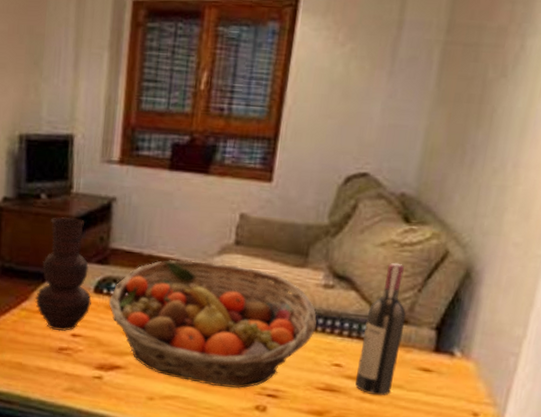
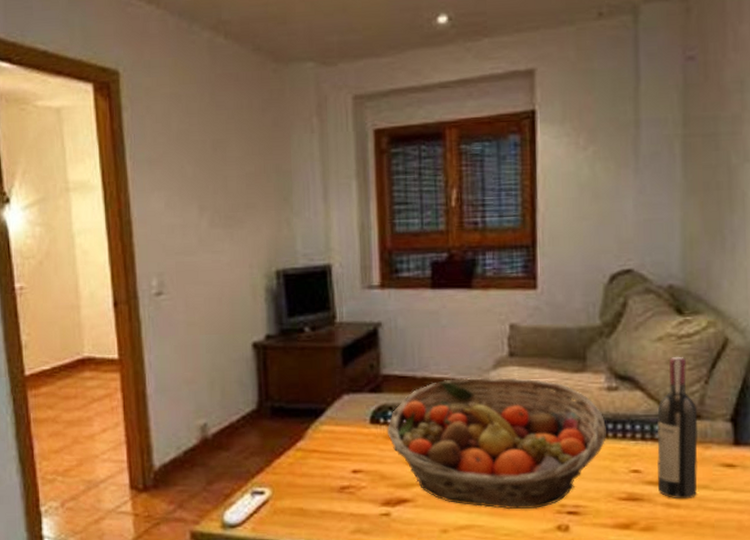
vase: present [35,216,92,331] -> none [310,347,369,469]

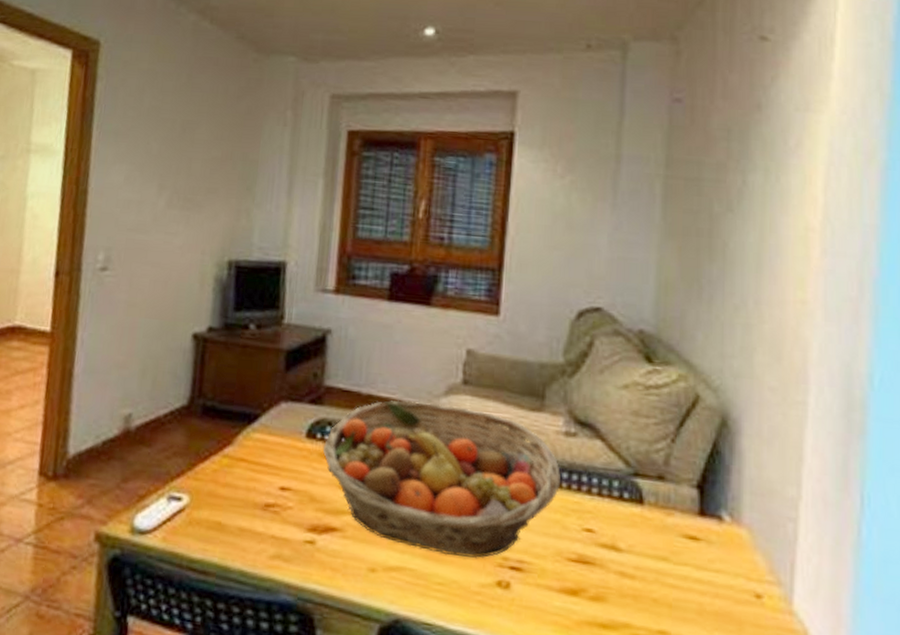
wine bottle: present [657,356,698,500] -> none [611,407,662,571]

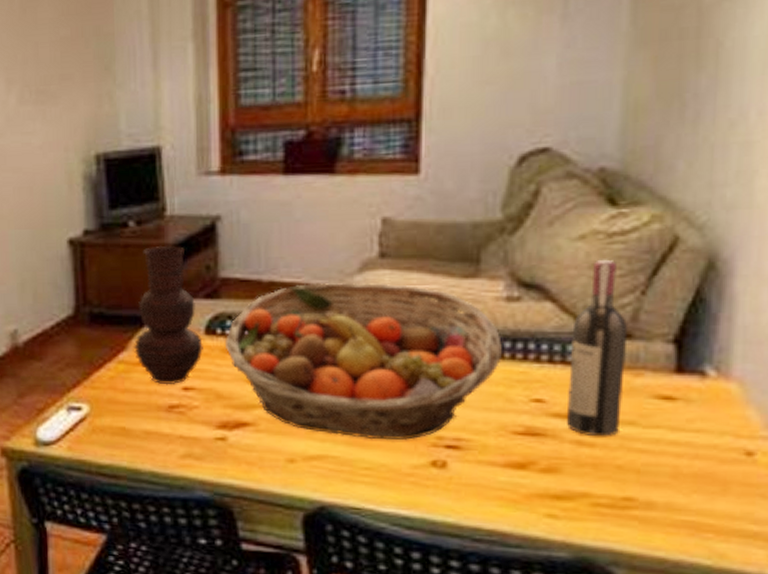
vase: none [239,349,303,484] -> present [134,245,203,385]
wine bottle: none [611,407,662,571] -> present [566,259,629,437]

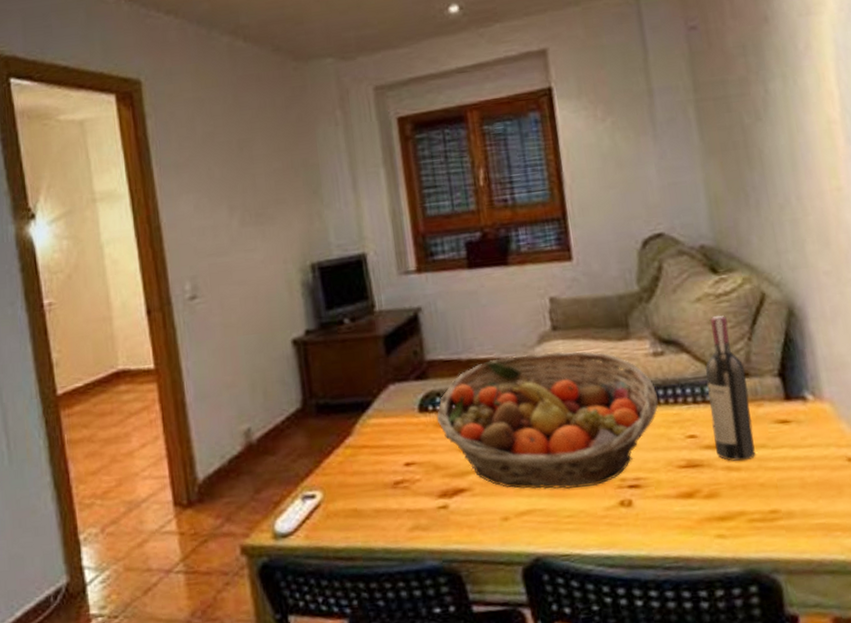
vase: present [134,245,203,385] -> none [358,336,419,463]

